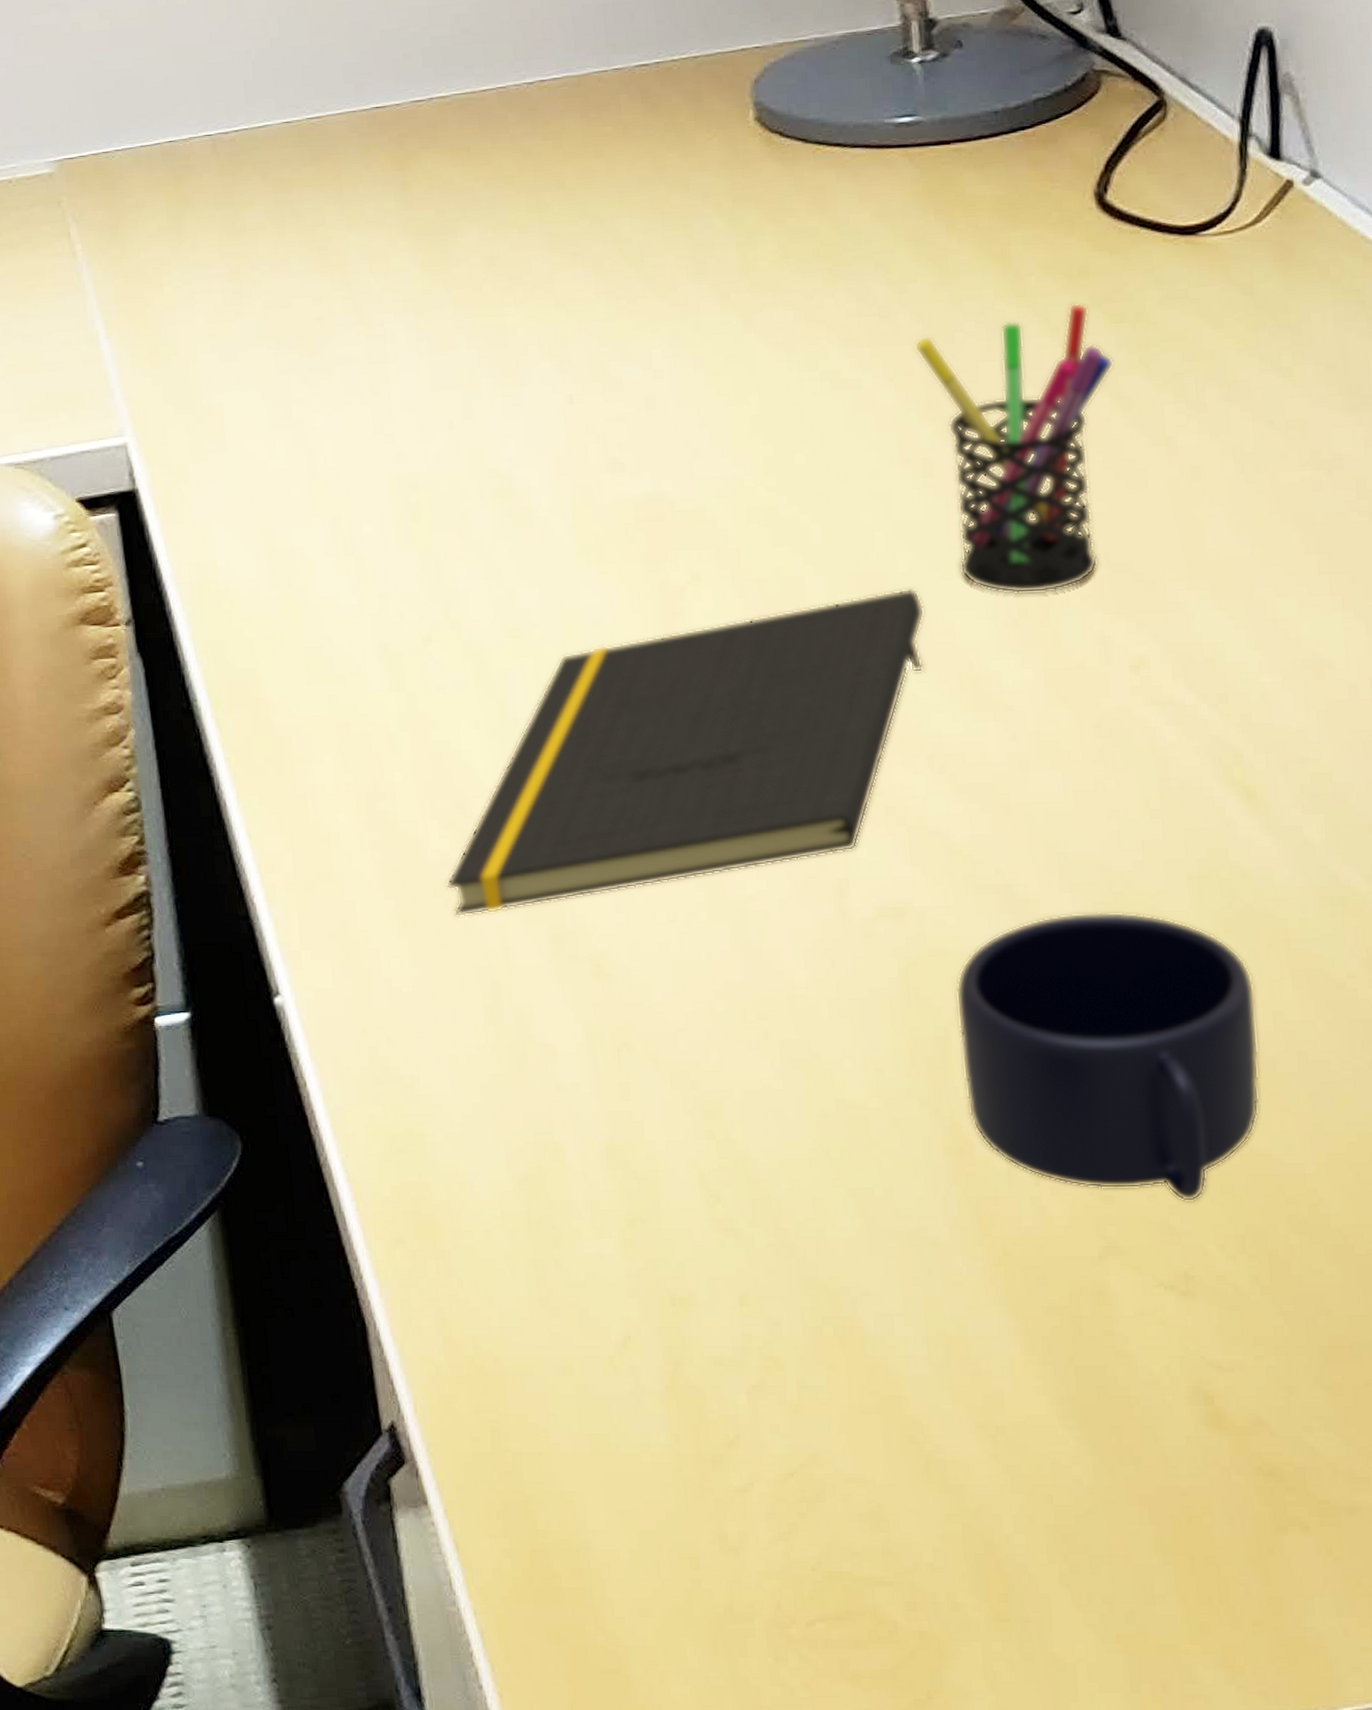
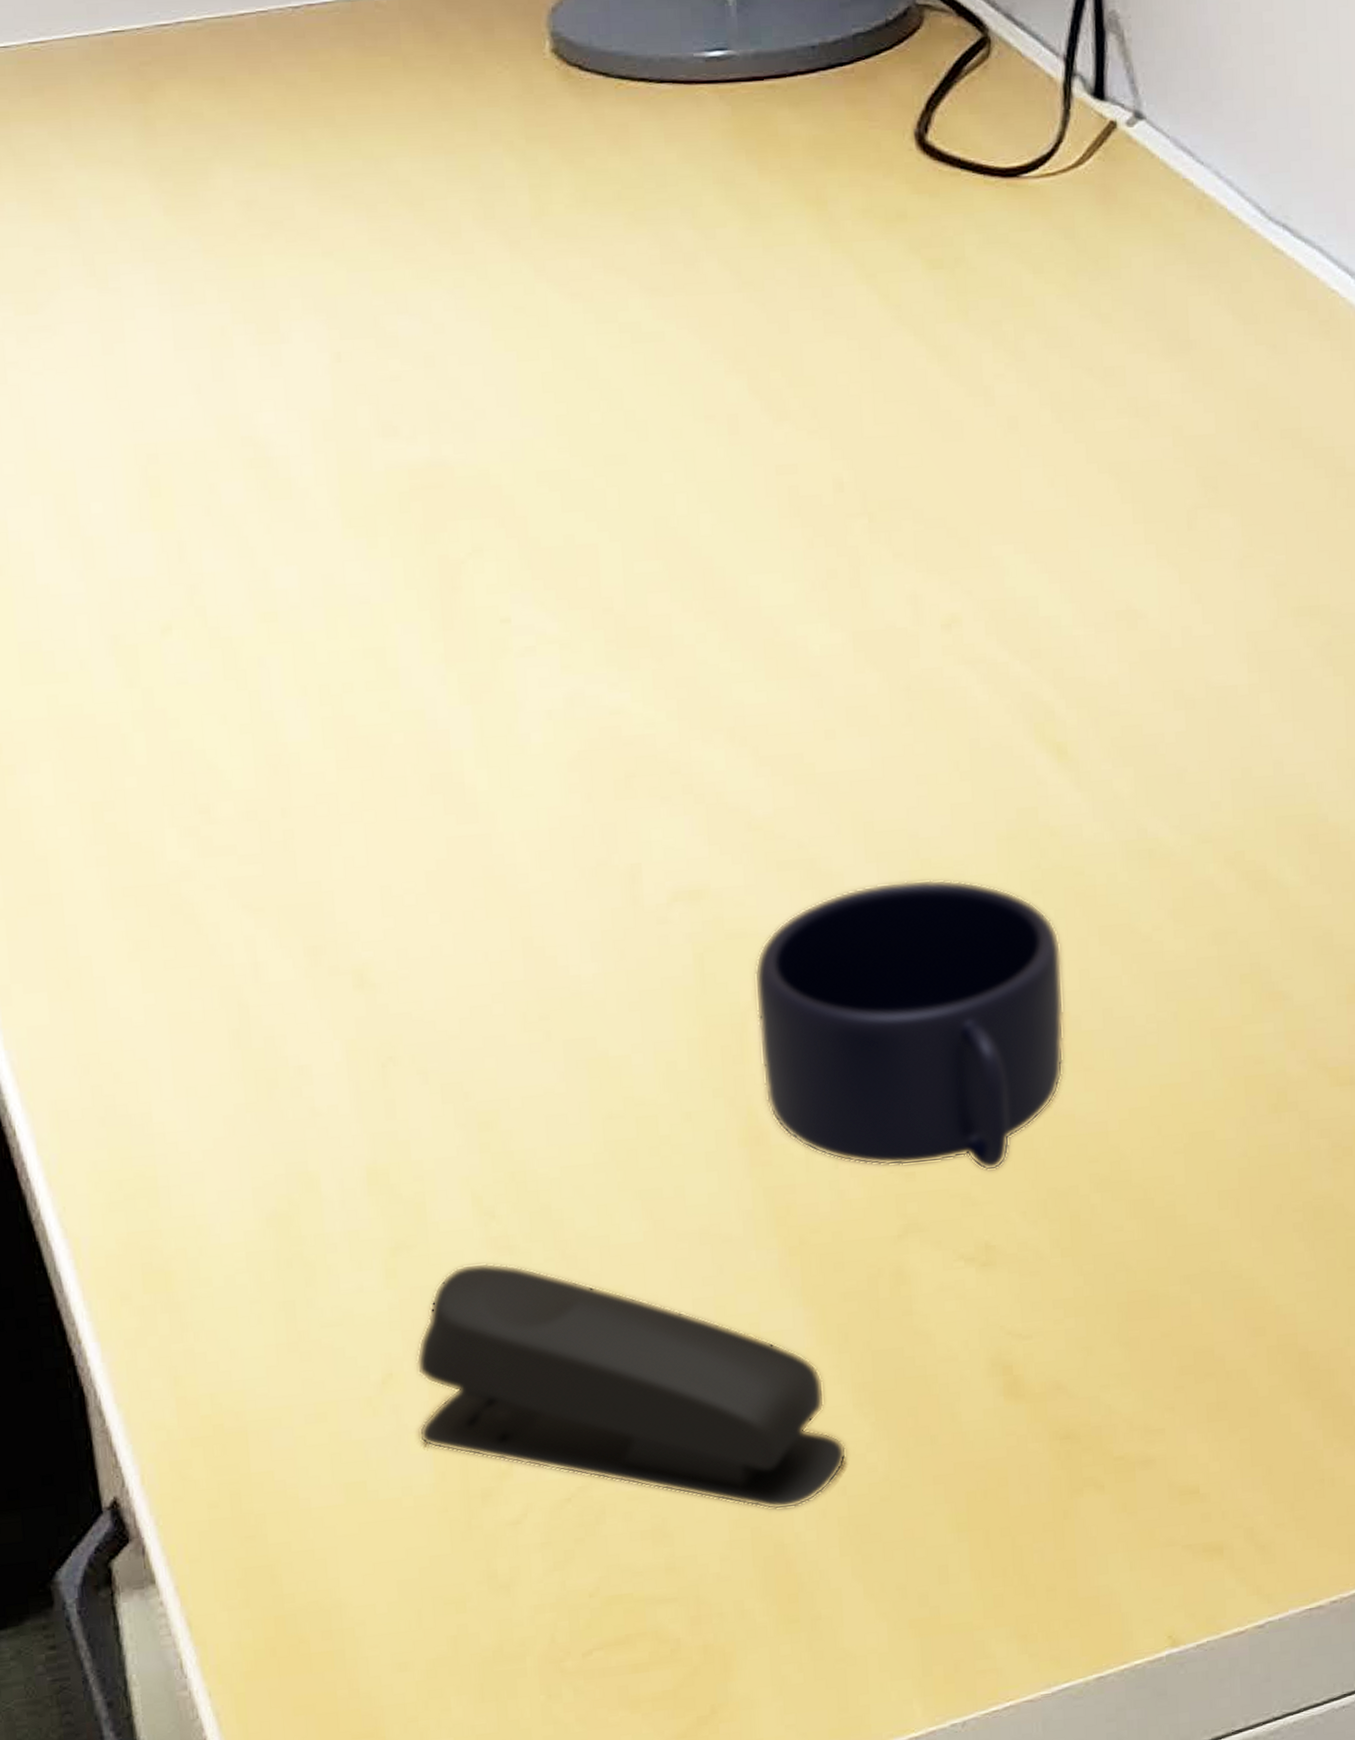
notepad: present [446,588,925,917] -> none [186,552,728,934]
stapler: none [651,1242,1053,1510] -> present [416,1262,847,1510]
pen holder: present [914,302,1115,594] -> none [721,248,932,555]

